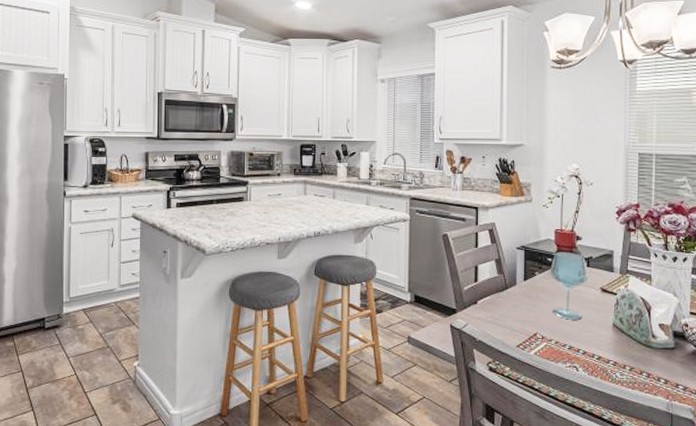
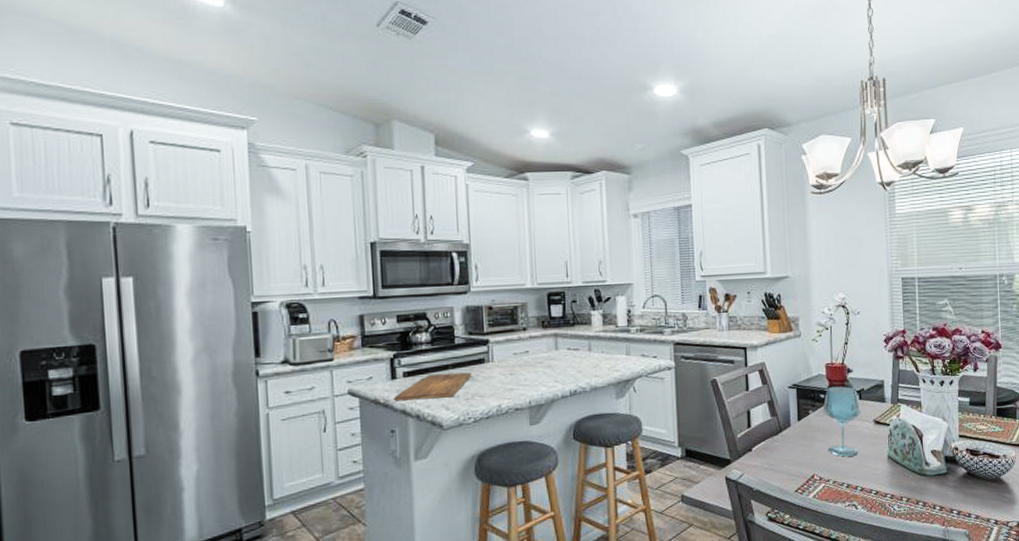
toaster: none [86,163,127,191] -> present [284,331,337,367]
cutting board: none [168,206,233,228] -> present [394,372,473,402]

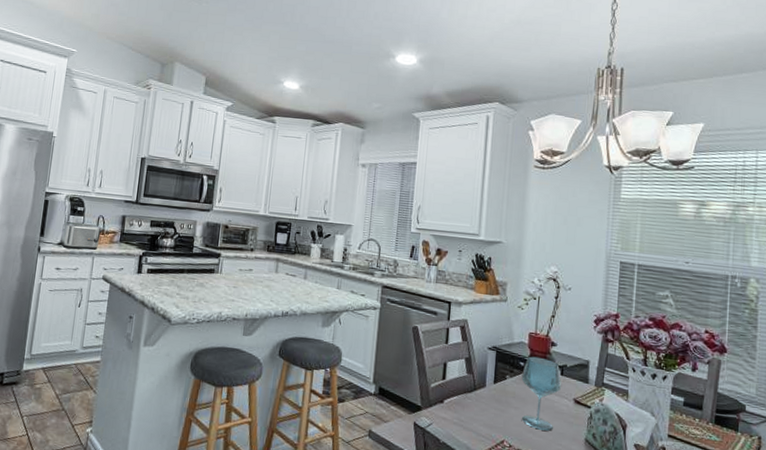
cutting board: present [394,372,473,402] -> none [137,274,203,298]

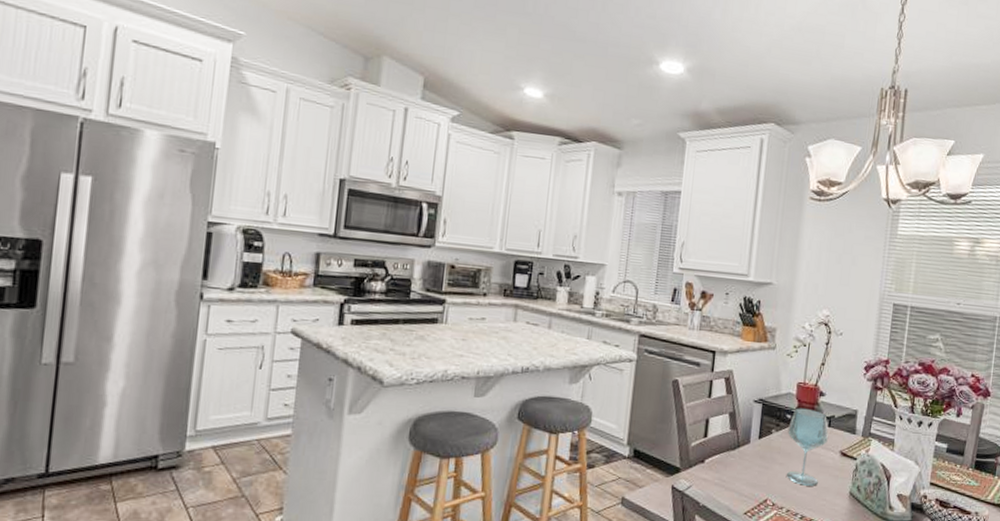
toaster: present [61,222,102,250] -> none [232,261,289,297]

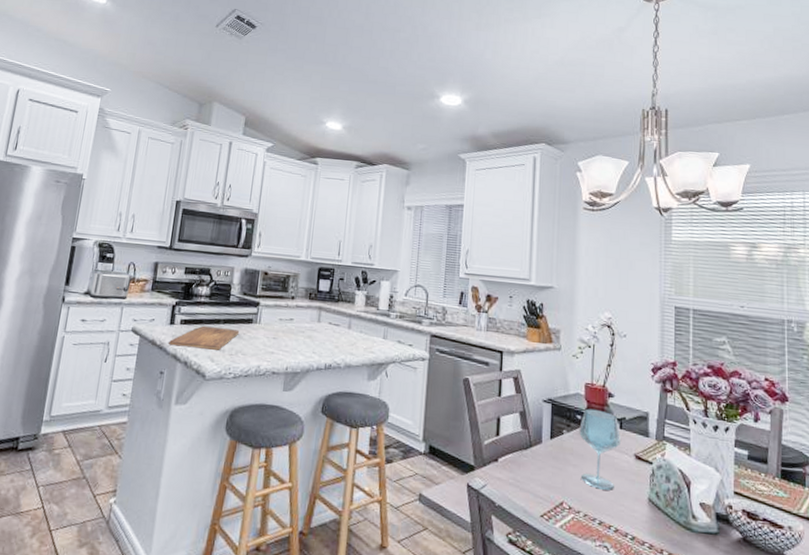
toaster: none [232,261,289,297] -> present [87,269,133,300]
cutting board: none [338,326,423,354] -> present [169,325,240,350]

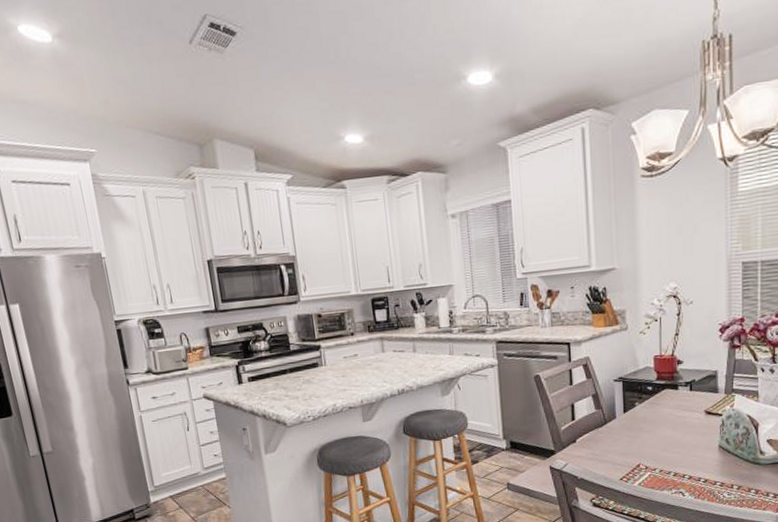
cutting board: present [169,325,240,350] -> none [242,376,309,403]
wine glass: present [579,408,622,490] -> none [651,377,692,447]

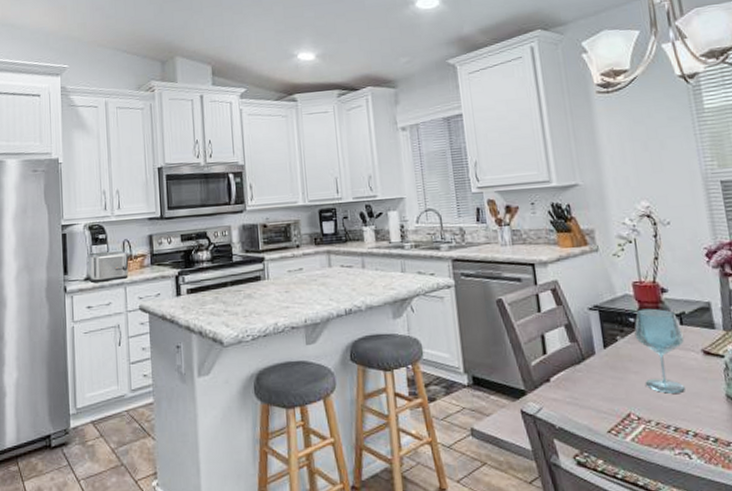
wine glass: none [651,377,692,447] -> present [634,308,685,394]

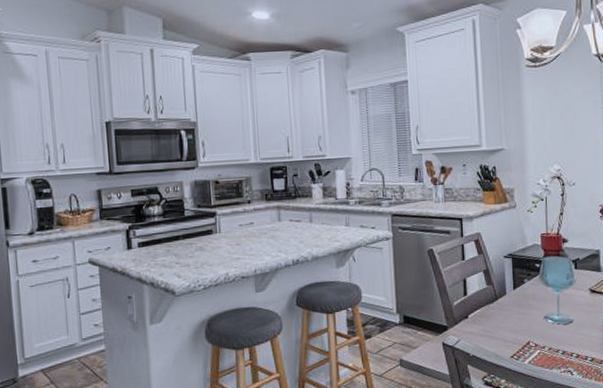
toaster: present [87,250,130,284] -> none [31,205,78,238]

